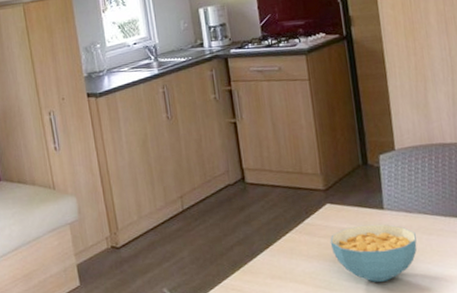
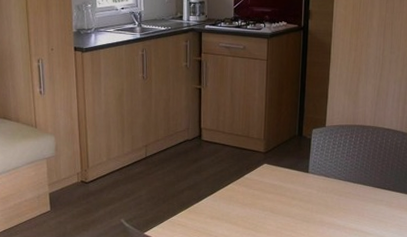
cereal bowl: present [330,224,417,282] -> none [262,183,329,228]

